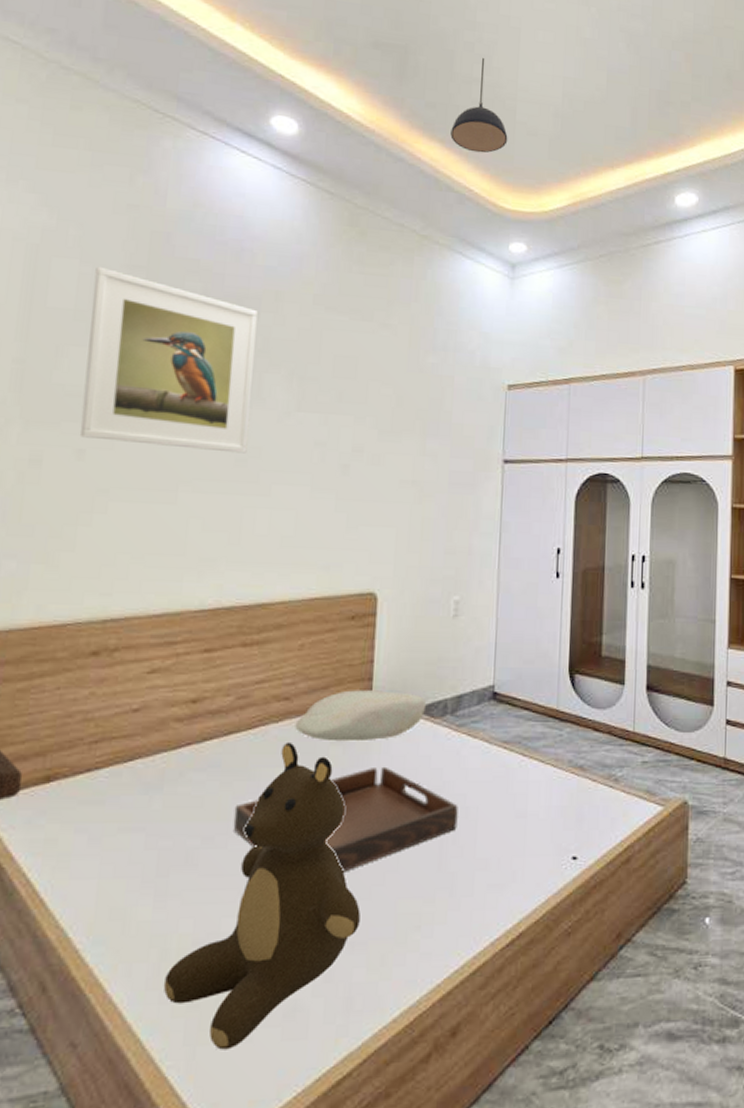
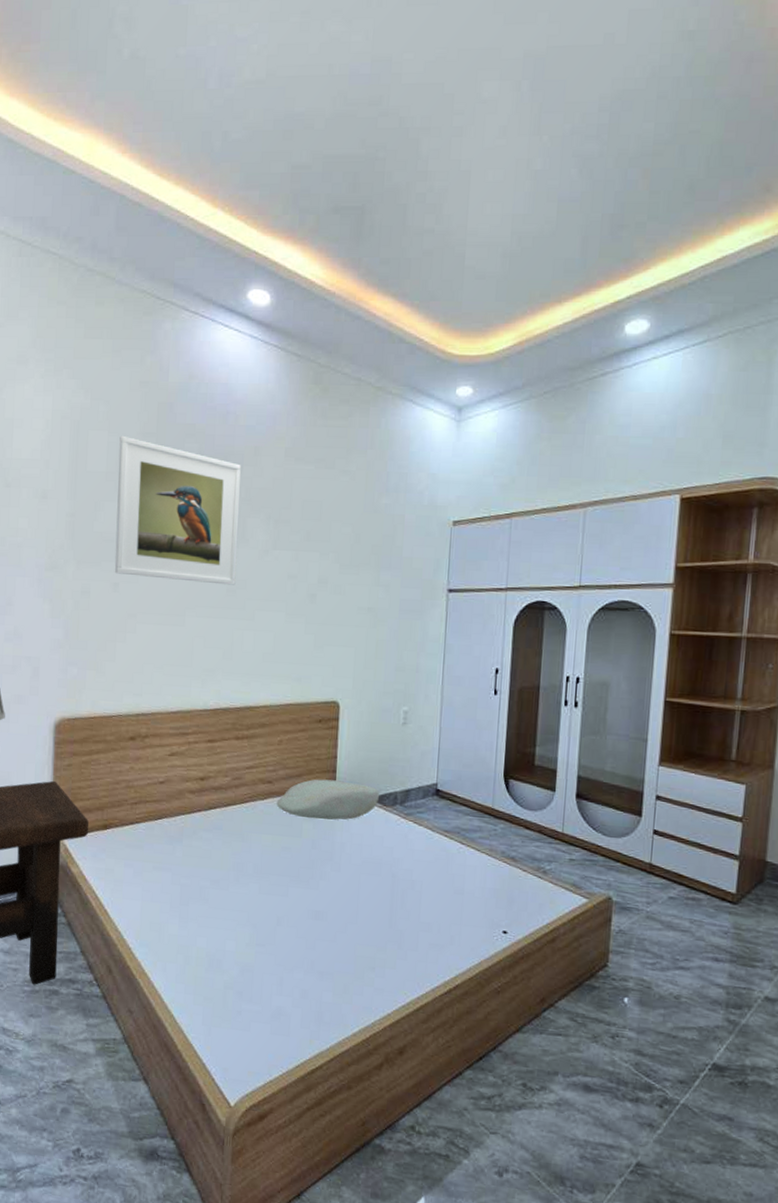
teddy bear: present [164,743,361,1050] -> none [188,816,328,1033]
serving tray: present [233,766,458,872] -> none [232,841,406,919]
pendant light: present [450,58,508,153] -> none [403,207,457,303]

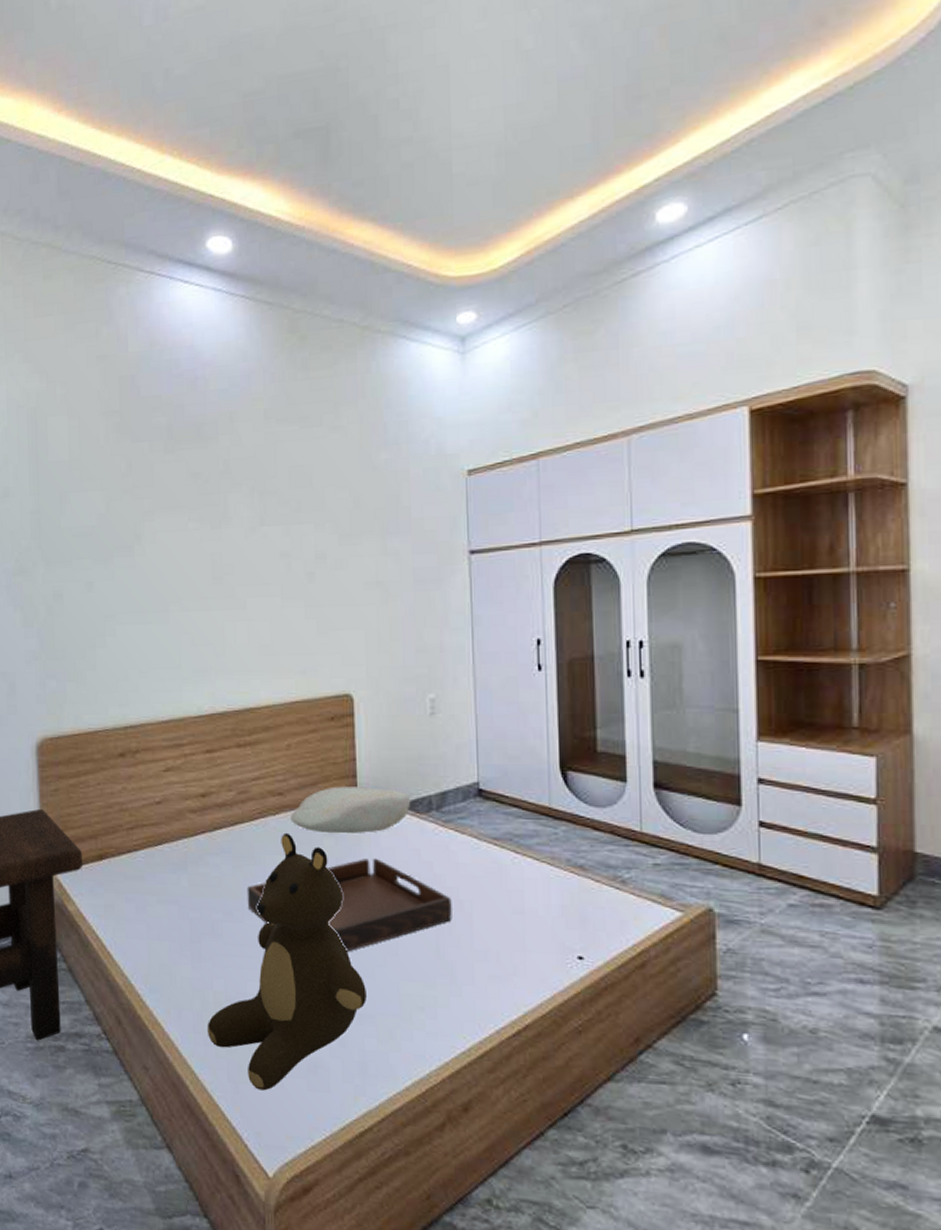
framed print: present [114,435,241,585] -> none [80,418,221,572]
teddy bear: none [188,816,328,1033] -> present [208,834,367,1091]
serving tray: none [232,841,406,919] -> present [247,858,452,952]

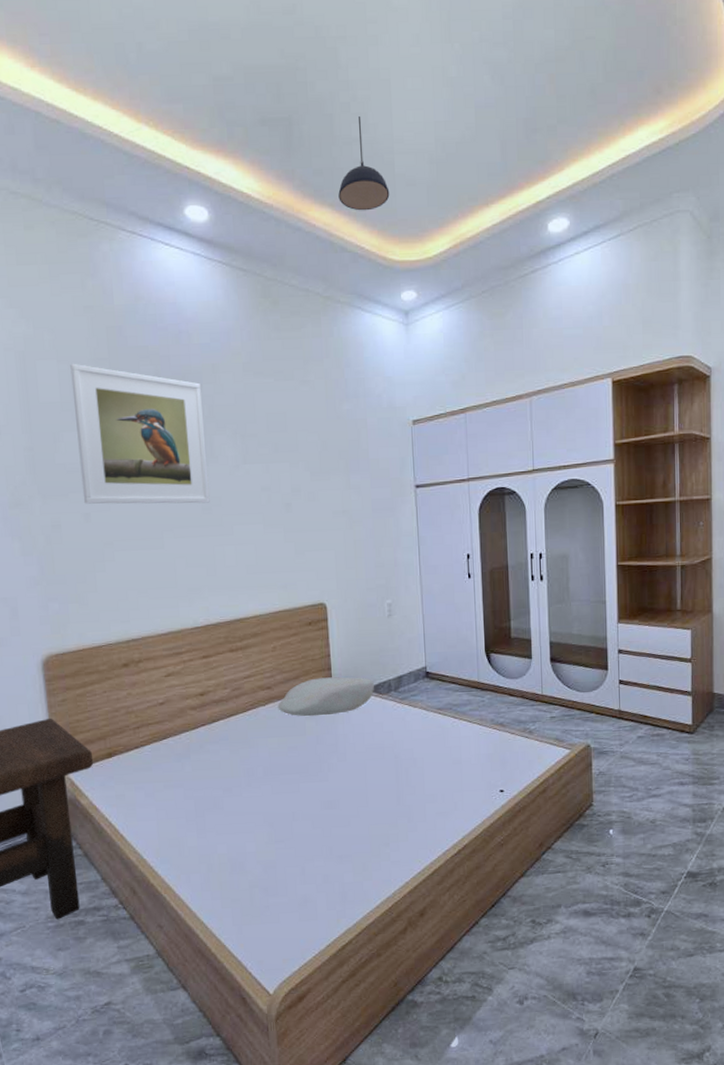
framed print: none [80,418,221,572] -> present [70,363,210,504]
teddy bear: present [208,834,367,1091] -> none [213,720,344,928]
serving tray: present [247,858,452,952] -> none [243,732,409,809]
pendant light: none [382,113,445,223] -> present [338,116,390,211]

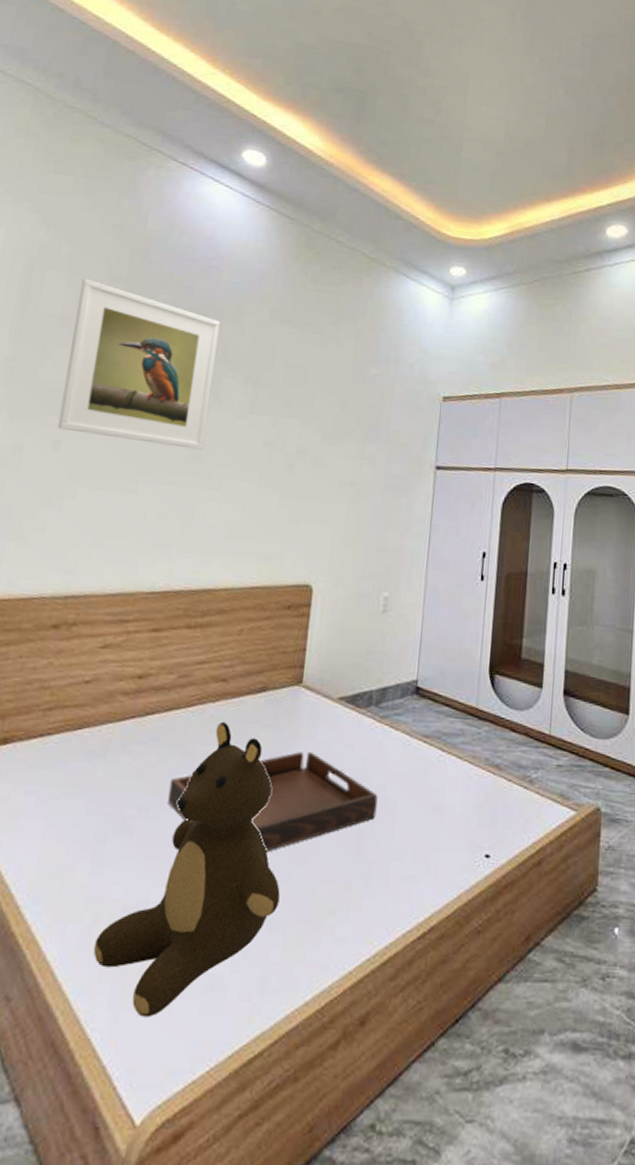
teddy bear: none [213,720,344,928] -> present [94,722,280,1018]
serving tray: none [243,732,409,809] -> present [167,751,378,852]
pillow: present [277,677,375,717] -> none [230,676,353,726]
pendant light: present [338,116,390,211] -> none [401,102,453,186]

